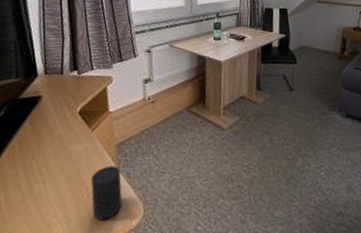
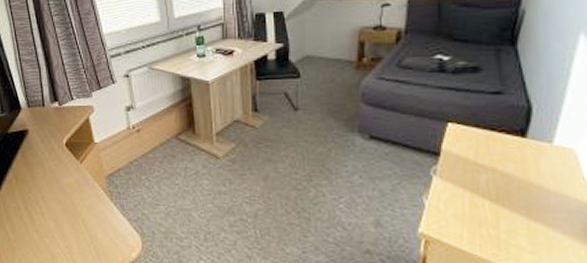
cup: present [90,166,123,220] -> none [86,198,120,251]

